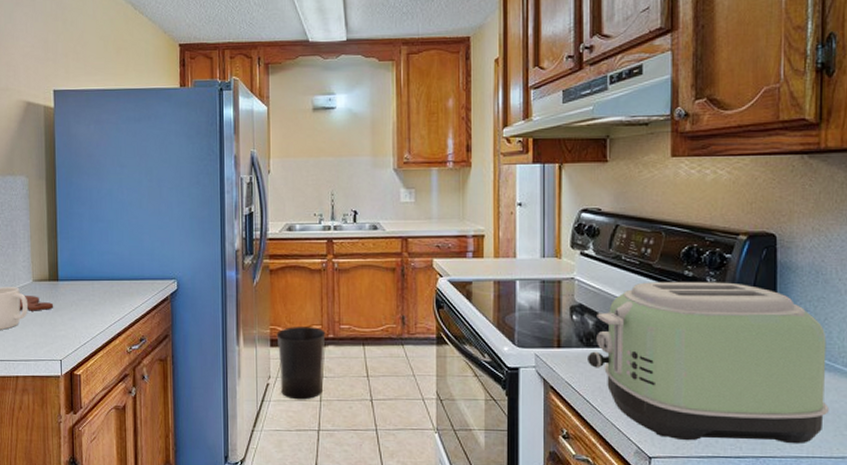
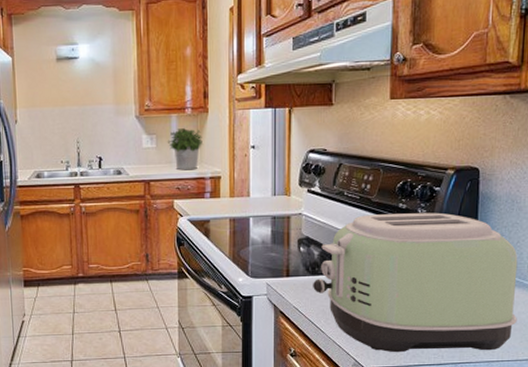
waste bin: present [276,327,326,400] -> none [29,267,76,334]
potted plant: none [426,181,466,227] -> present [167,127,204,171]

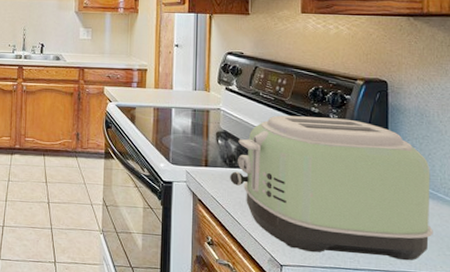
potted plant: present [167,127,204,171] -> none [101,24,133,62]

